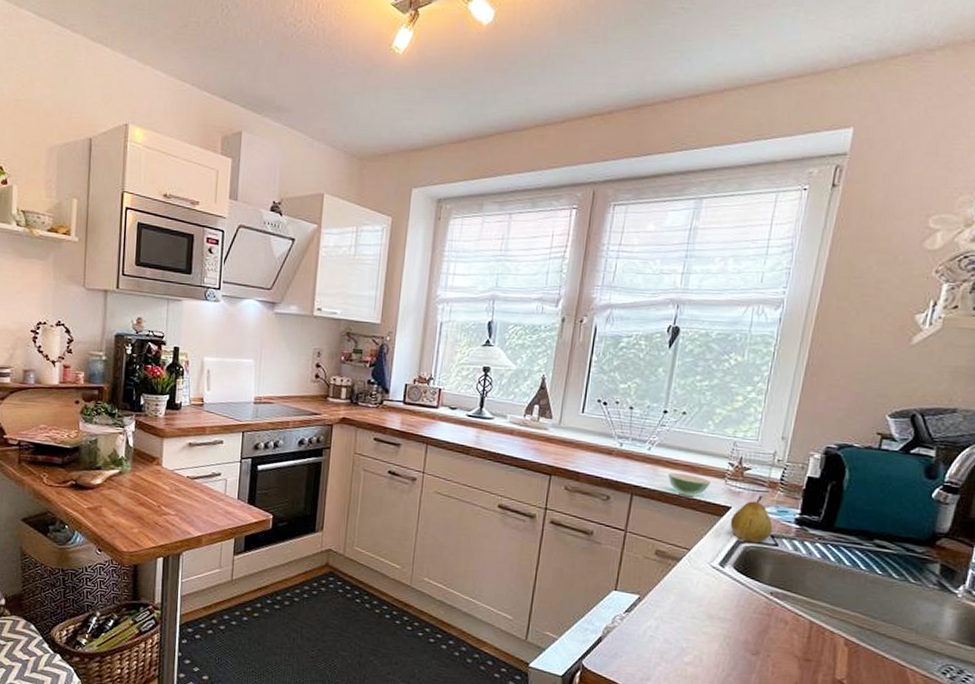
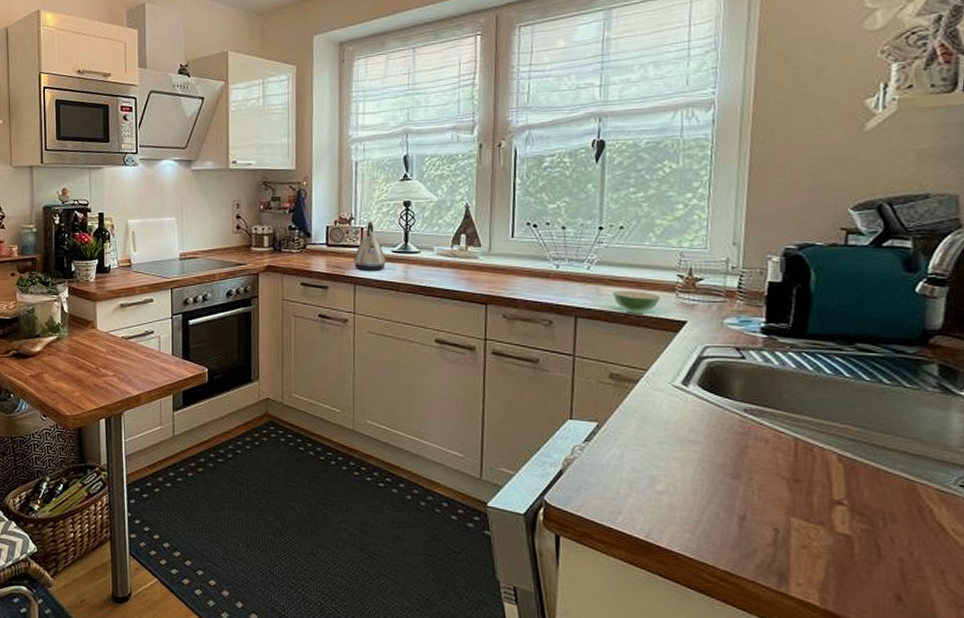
kettle: none [428,383,460,434] -> present [354,221,386,272]
fruit: present [730,496,773,544] -> none [688,307,737,358]

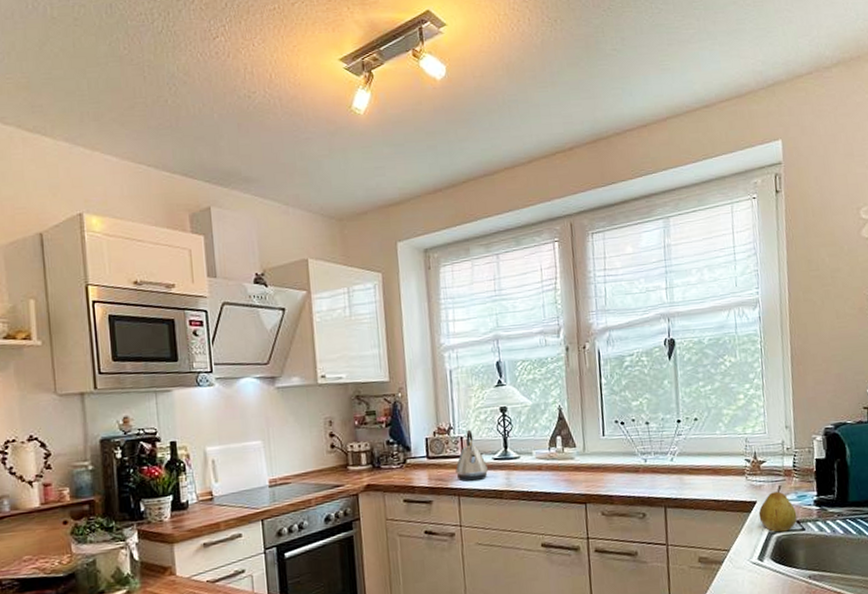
bowl: present [611,291,662,316] -> none [693,477,734,501]
fruit: none [688,307,737,358] -> present [758,485,797,533]

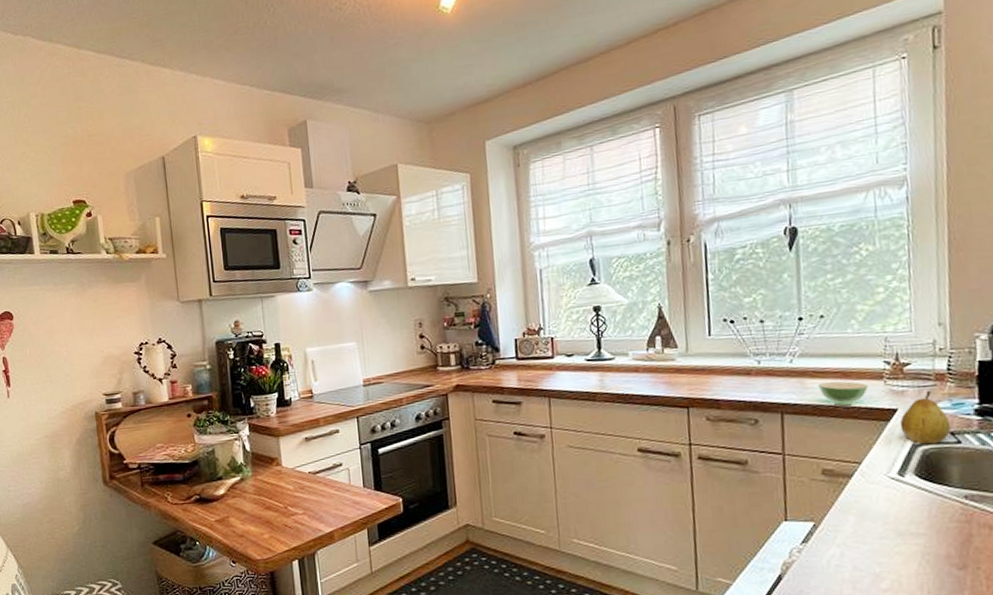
kettle: present [455,429,488,483] -> none [546,329,580,384]
bowl: none [693,477,734,501] -> present [817,381,869,408]

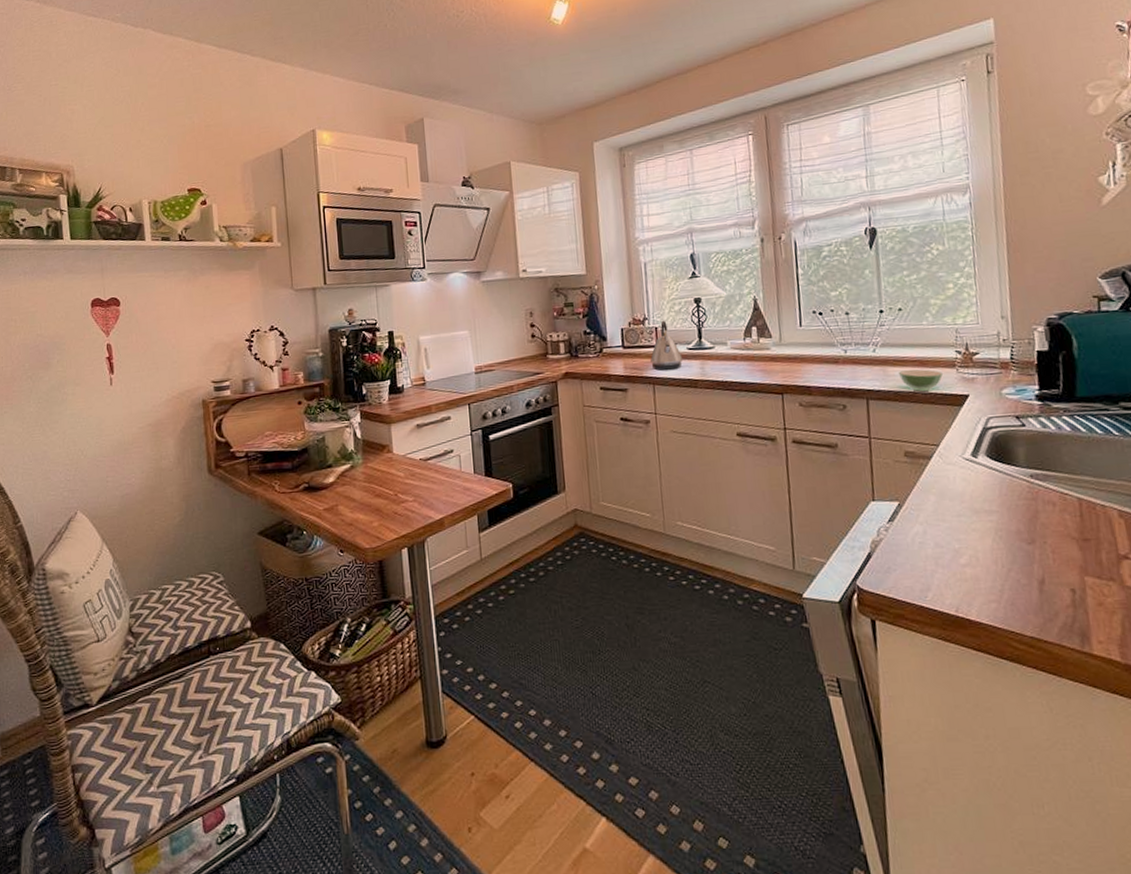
kettle: none [546,329,580,384] -> present [650,320,683,372]
fruit: present [899,391,951,445] -> none [971,378,1016,428]

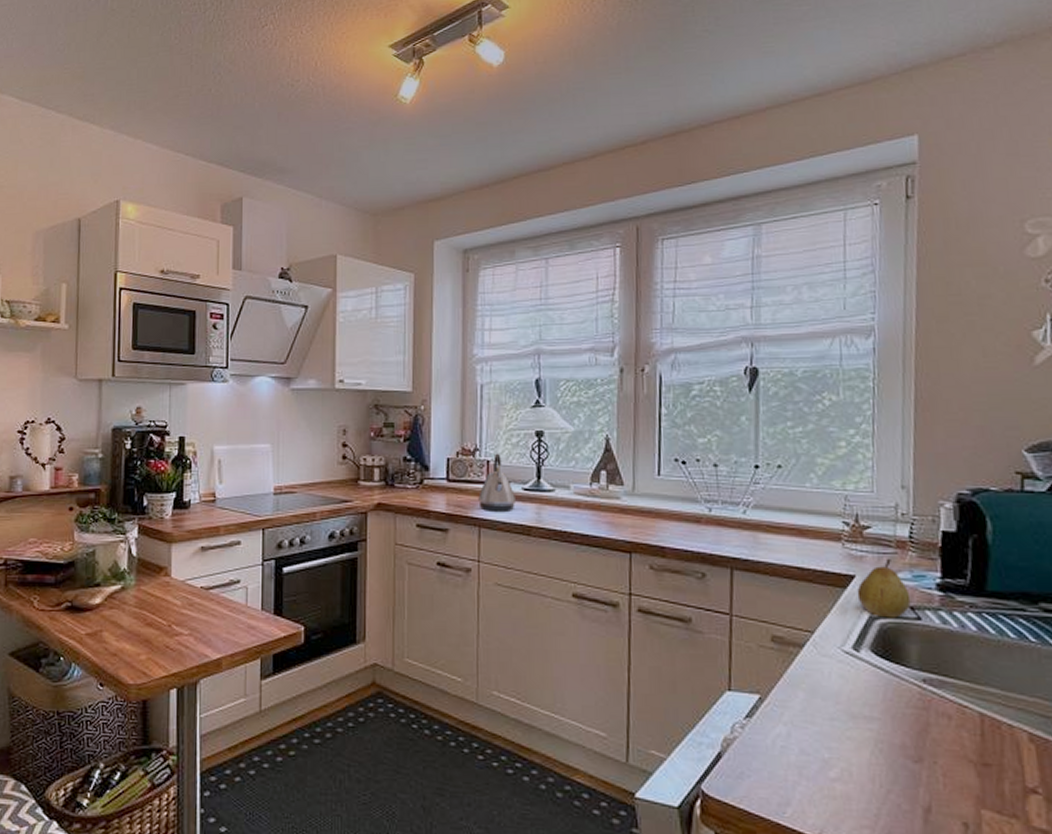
bowl: present [898,369,944,394] -> none [771,539,826,569]
fruit: none [971,378,1016,428] -> present [857,559,911,619]

